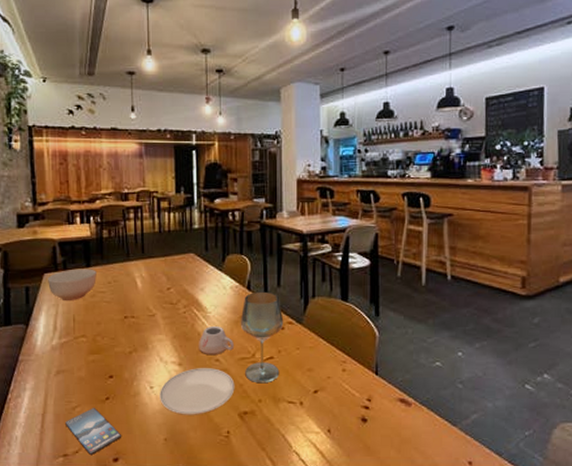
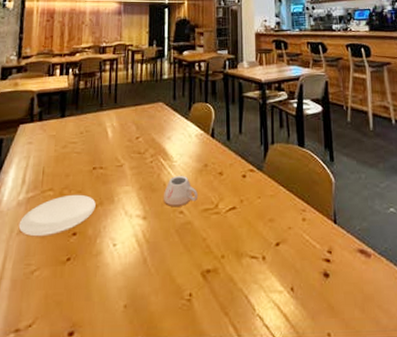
bowl: present [48,268,97,300] -> none [22,119,70,152]
plate: none [55,341,130,378] -> present [18,194,96,237]
smartphone: present [65,408,122,455] -> none [21,271,80,328]
plate: present [160,368,235,415] -> none [122,221,198,276]
wine glass: present [240,291,284,384] -> none [204,139,246,237]

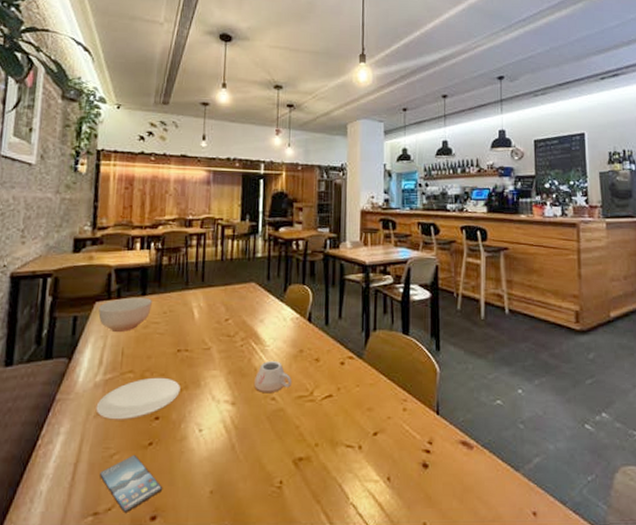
smartphone: none [21,271,80,328] -> present [100,455,163,512]
bowl: none [22,119,70,152] -> present [98,297,152,332]

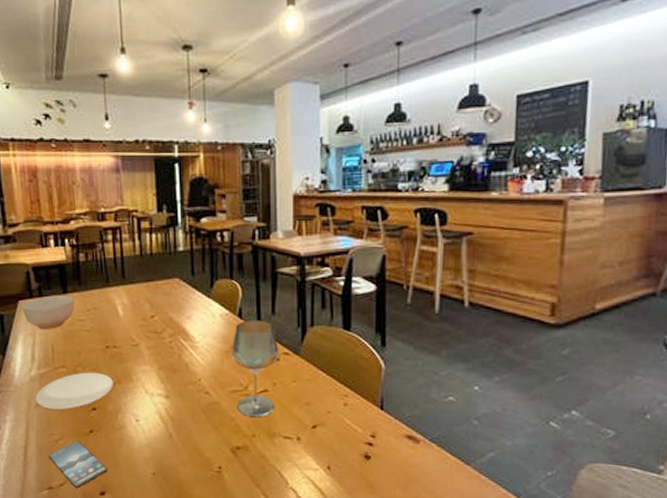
cup: present [254,360,293,394] -> none [186,356,226,388]
wine glass: none [299,323,344,425] -> present [231,319,279,418]

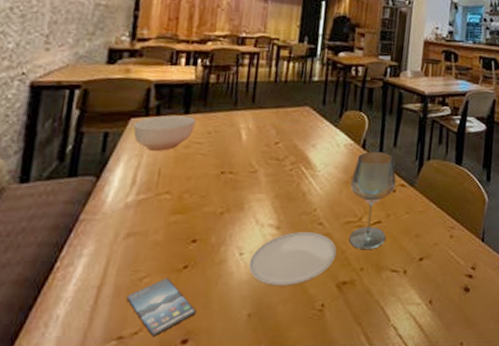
plate: present [35,372,113,410] -> none [125,199,222,243]
plate: none [146,401,226,450] -> present [249,232,337,286]

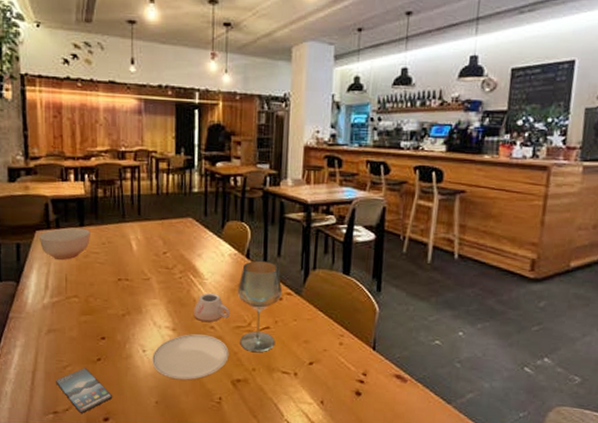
cup: none [302,185,342,219] -> present [194,292,231,323]

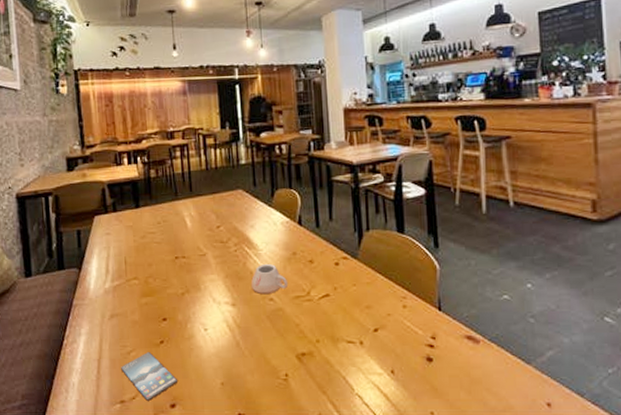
bowl: present [40,227,90,260] -> none [98,209,146,243]
plate: present [152,334,229,381] -> none [214,308,291,358]
wine glass: present [237,260,283,353] -> none [292,226,338,323]

